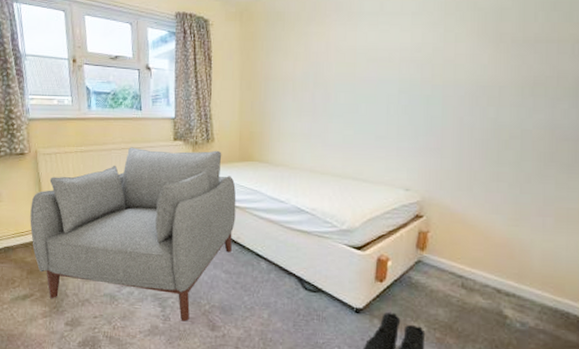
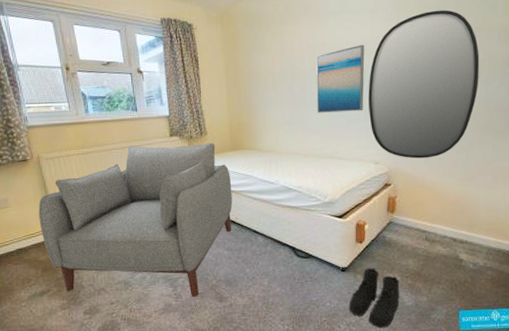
wall art: none [341,51,403,128] -> present [316,45,365,113]
home mirror: none [402,15,545,189] -> present [368,10,480,159]

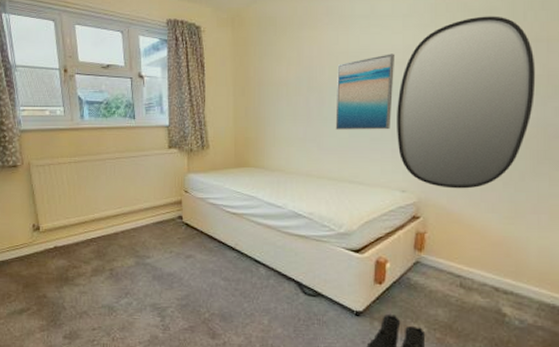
chair: present [38,142,233,297] -> none [24,156,233,331]

